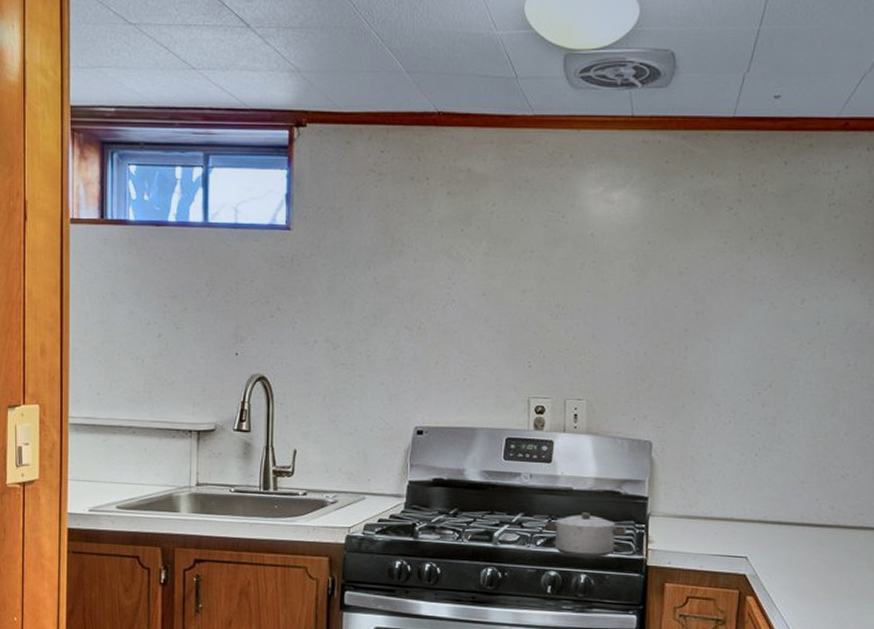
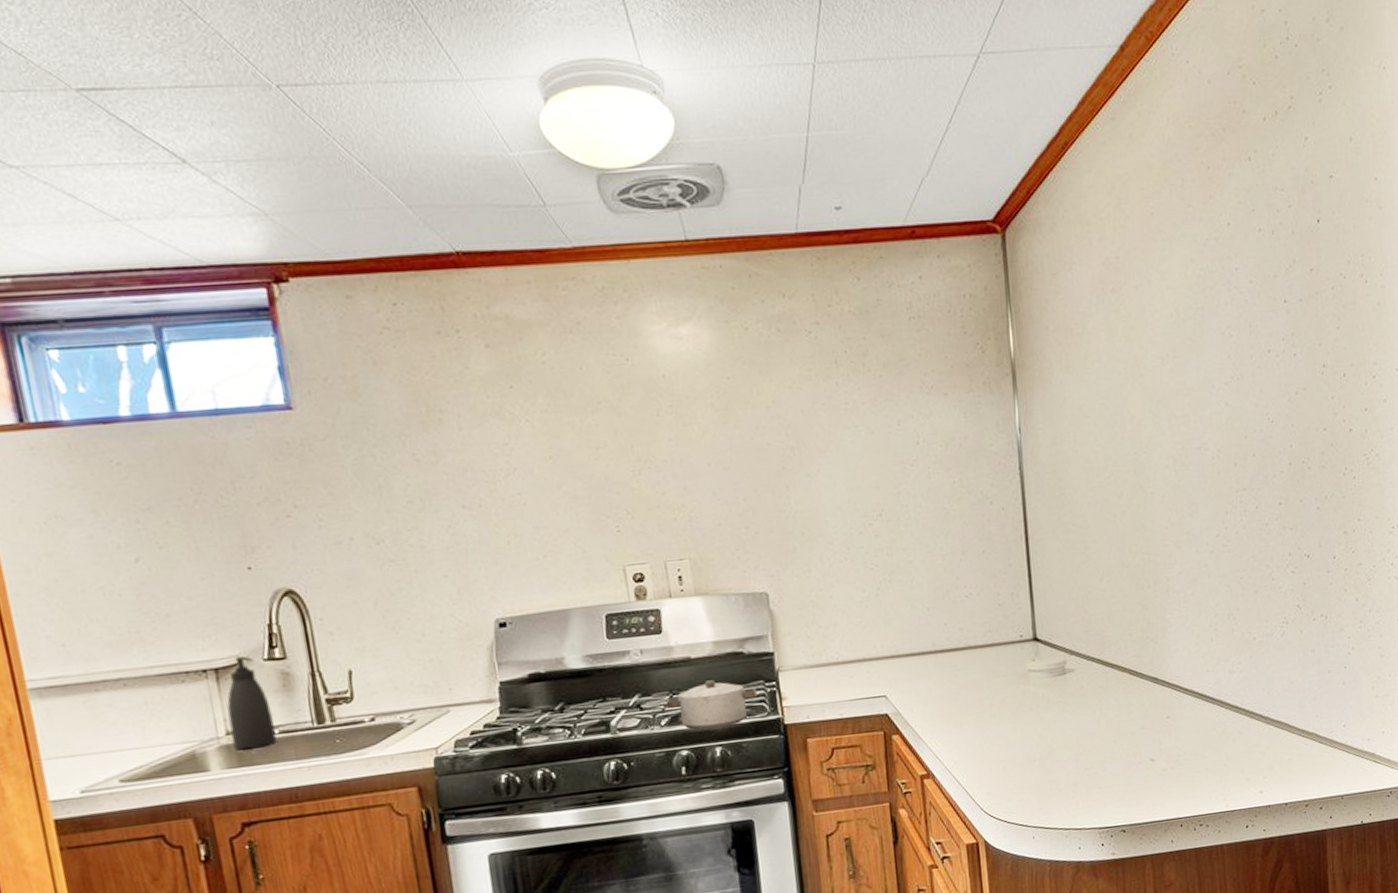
soap dispenser: none [200,424,232,501] -> present [227,656,277,751]

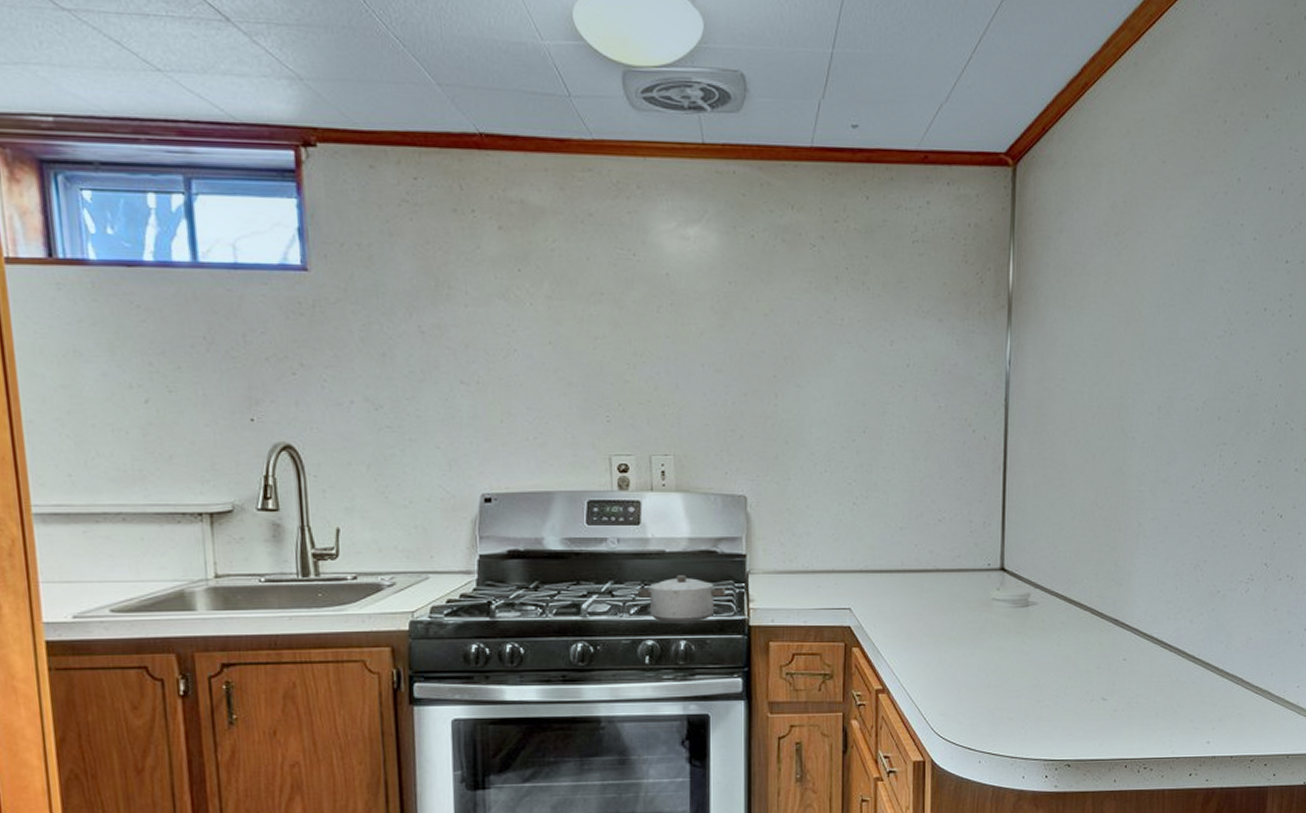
soap dispenser: present [227,656,277,751] -> none [218,503,262,594]

